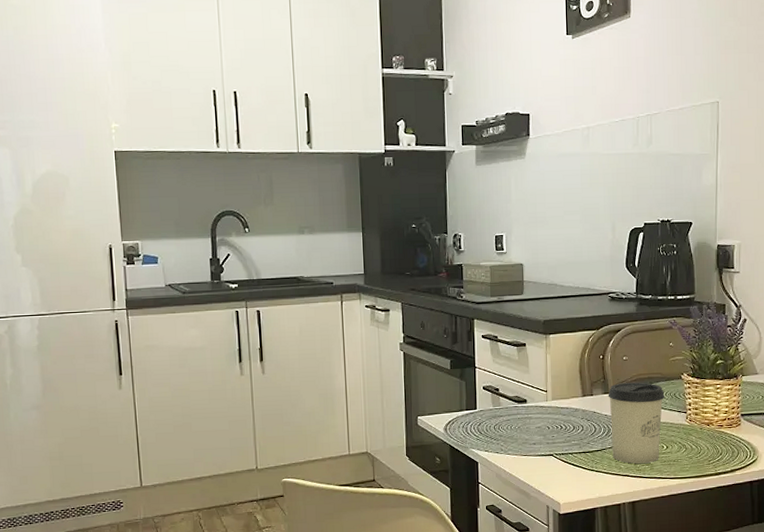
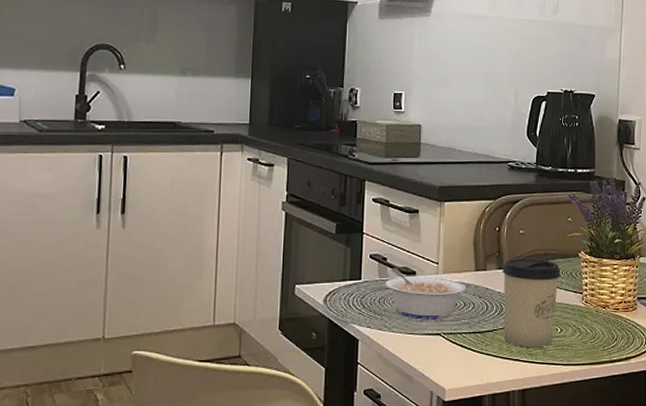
legume: none [499,397,574,443] -> present [385,268,466,320]

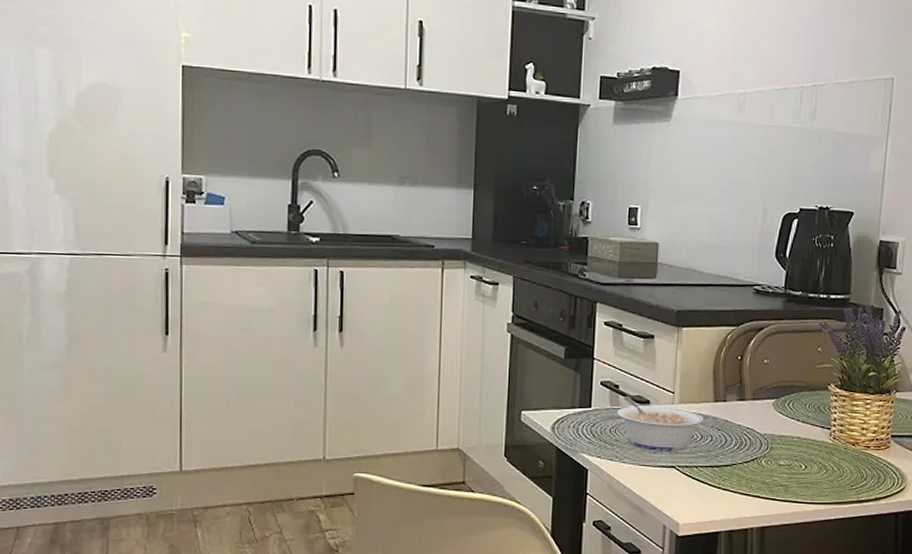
cup: present [502,258,561,347] -> none [743,389,808,483]

